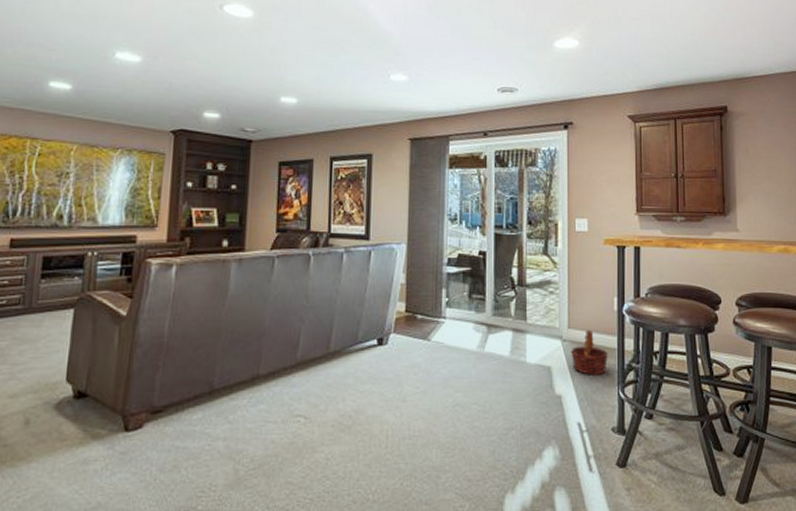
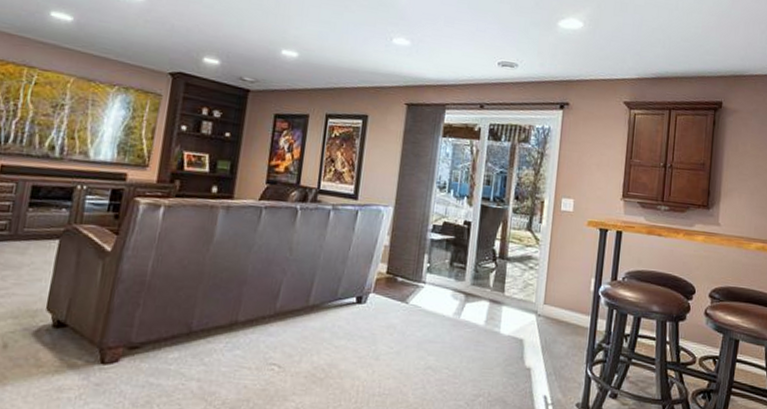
basket: present [571,330,609,375] -> none [544,307,581,352]

